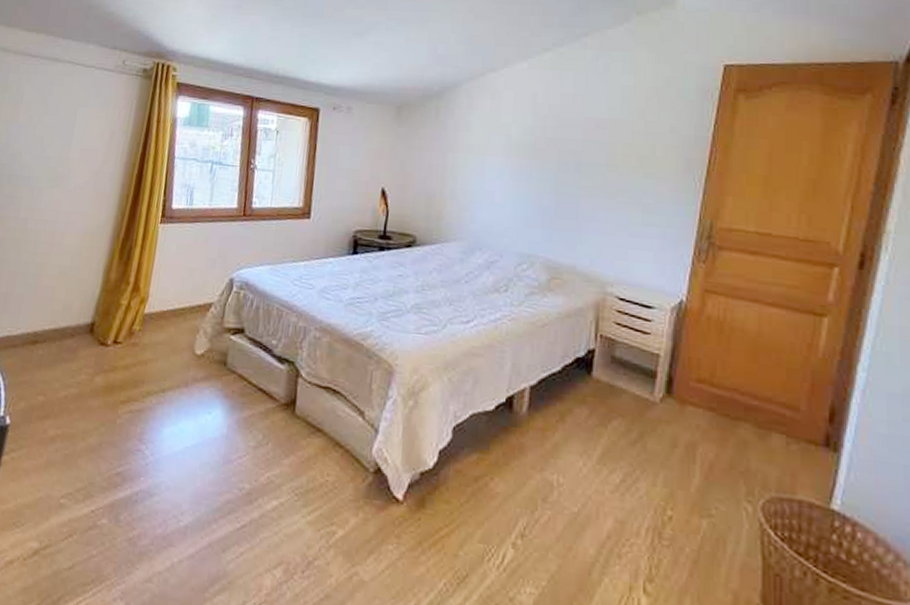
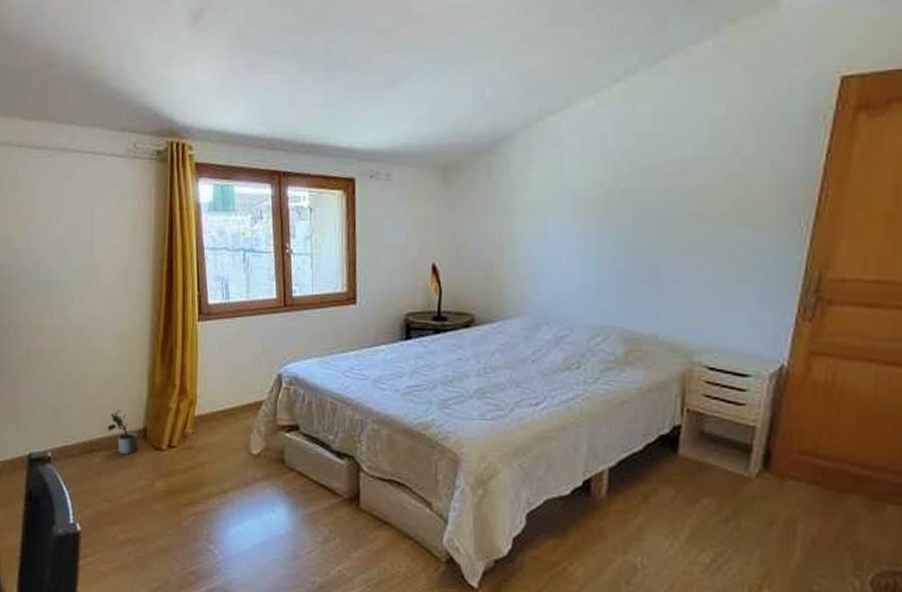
potted plant: none [55,302,84,348] -> present [107,409,139,455]

